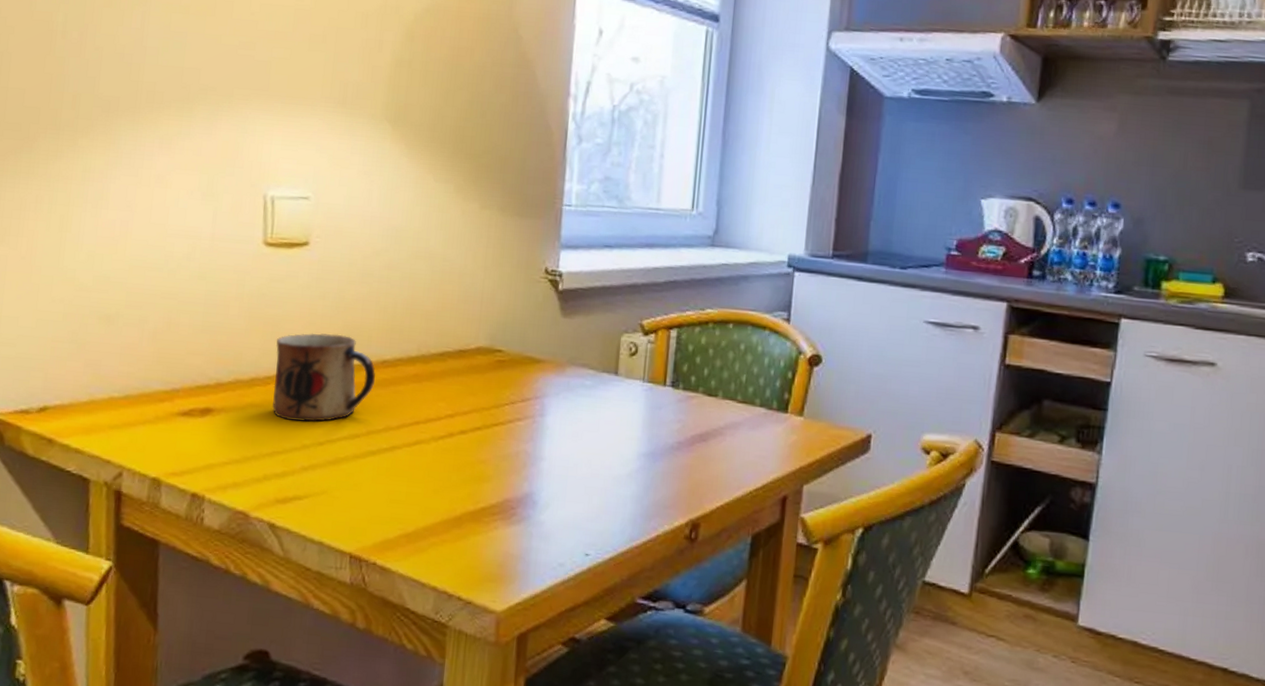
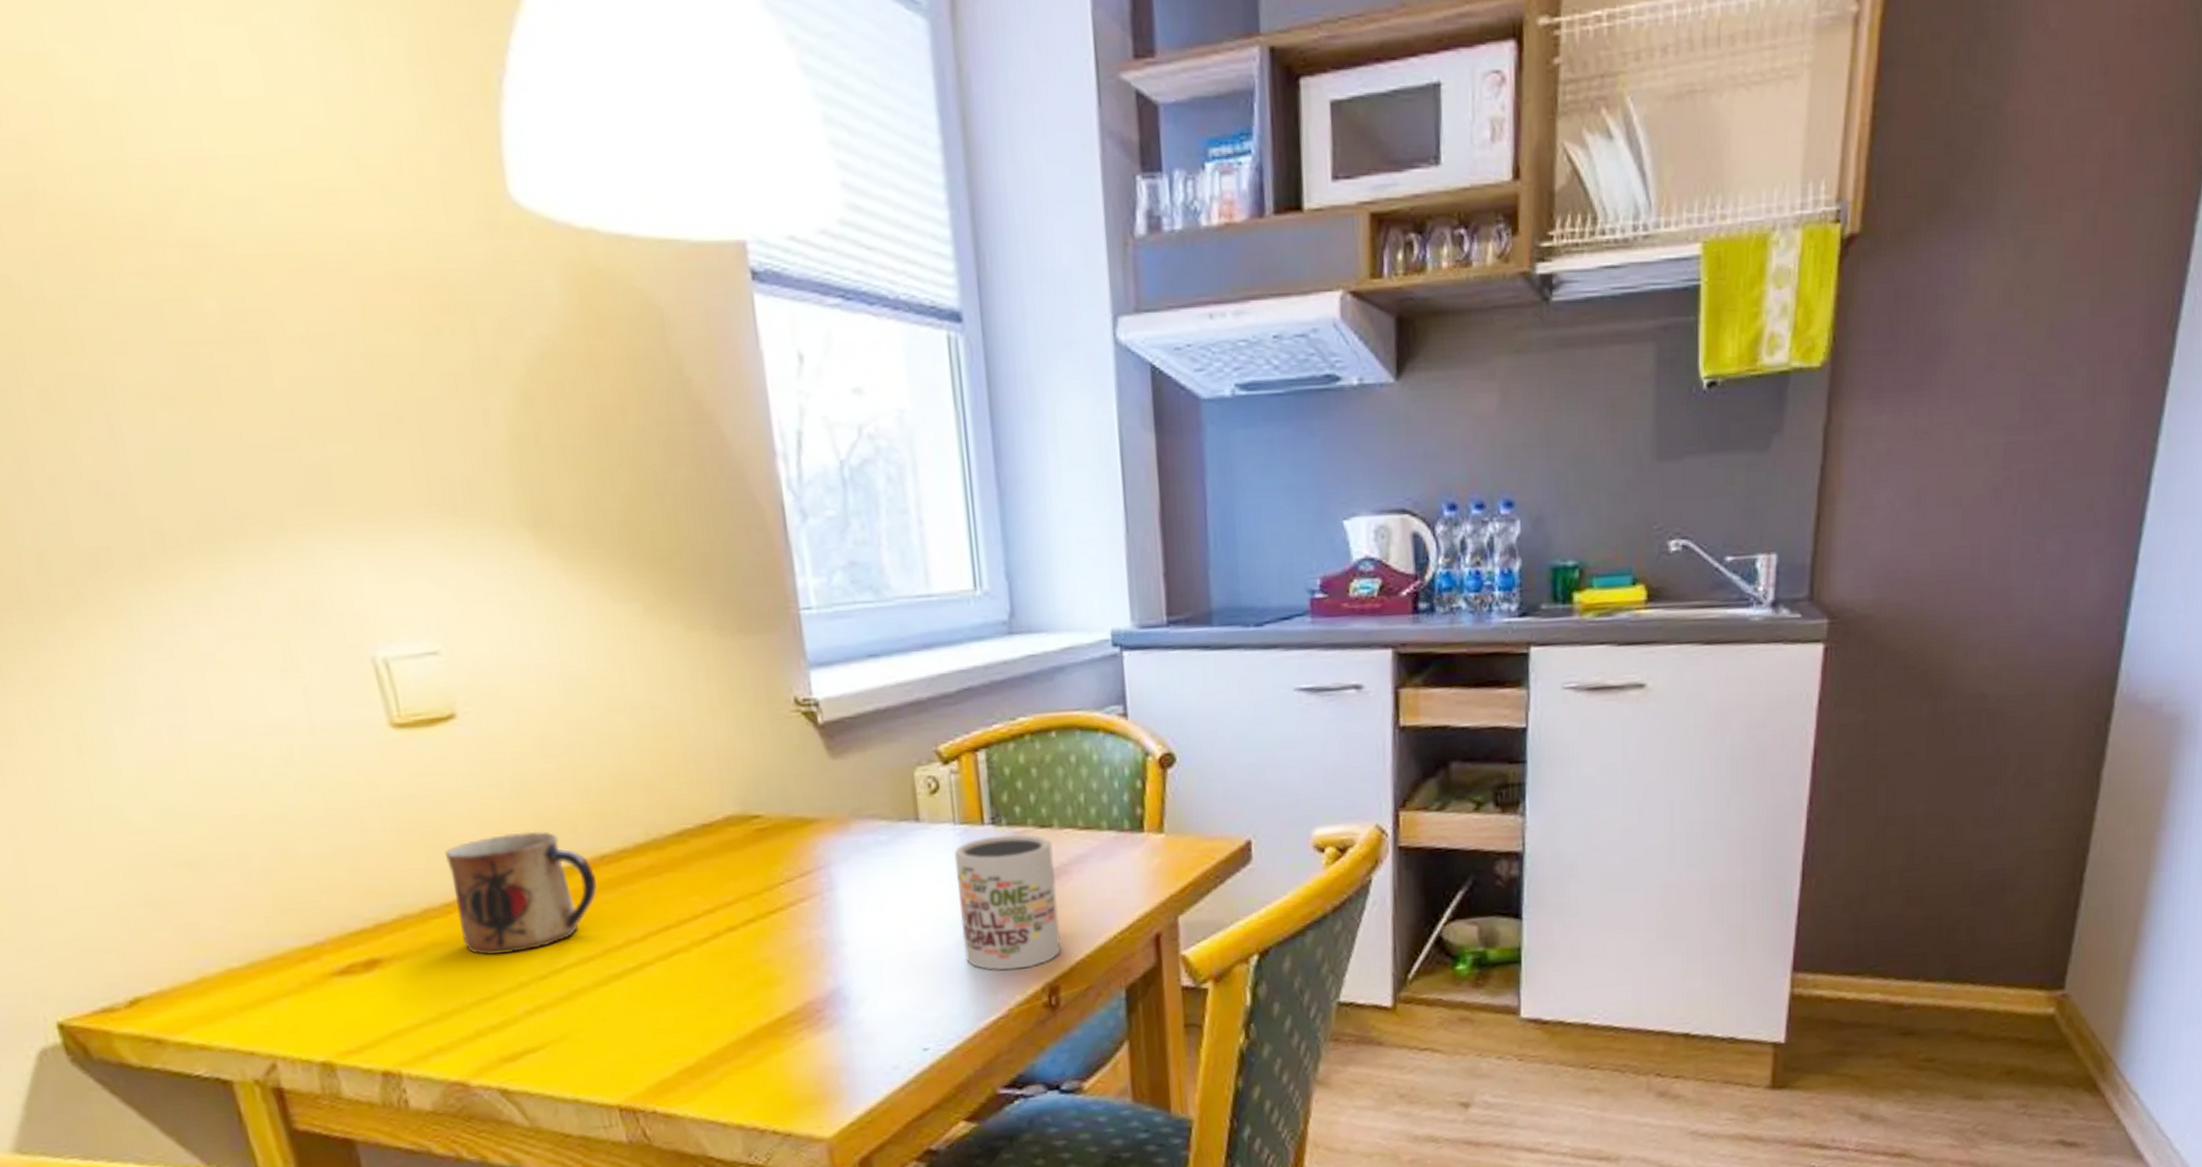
mug: none [632,395,714,504] -> present [954,834,1061,971]

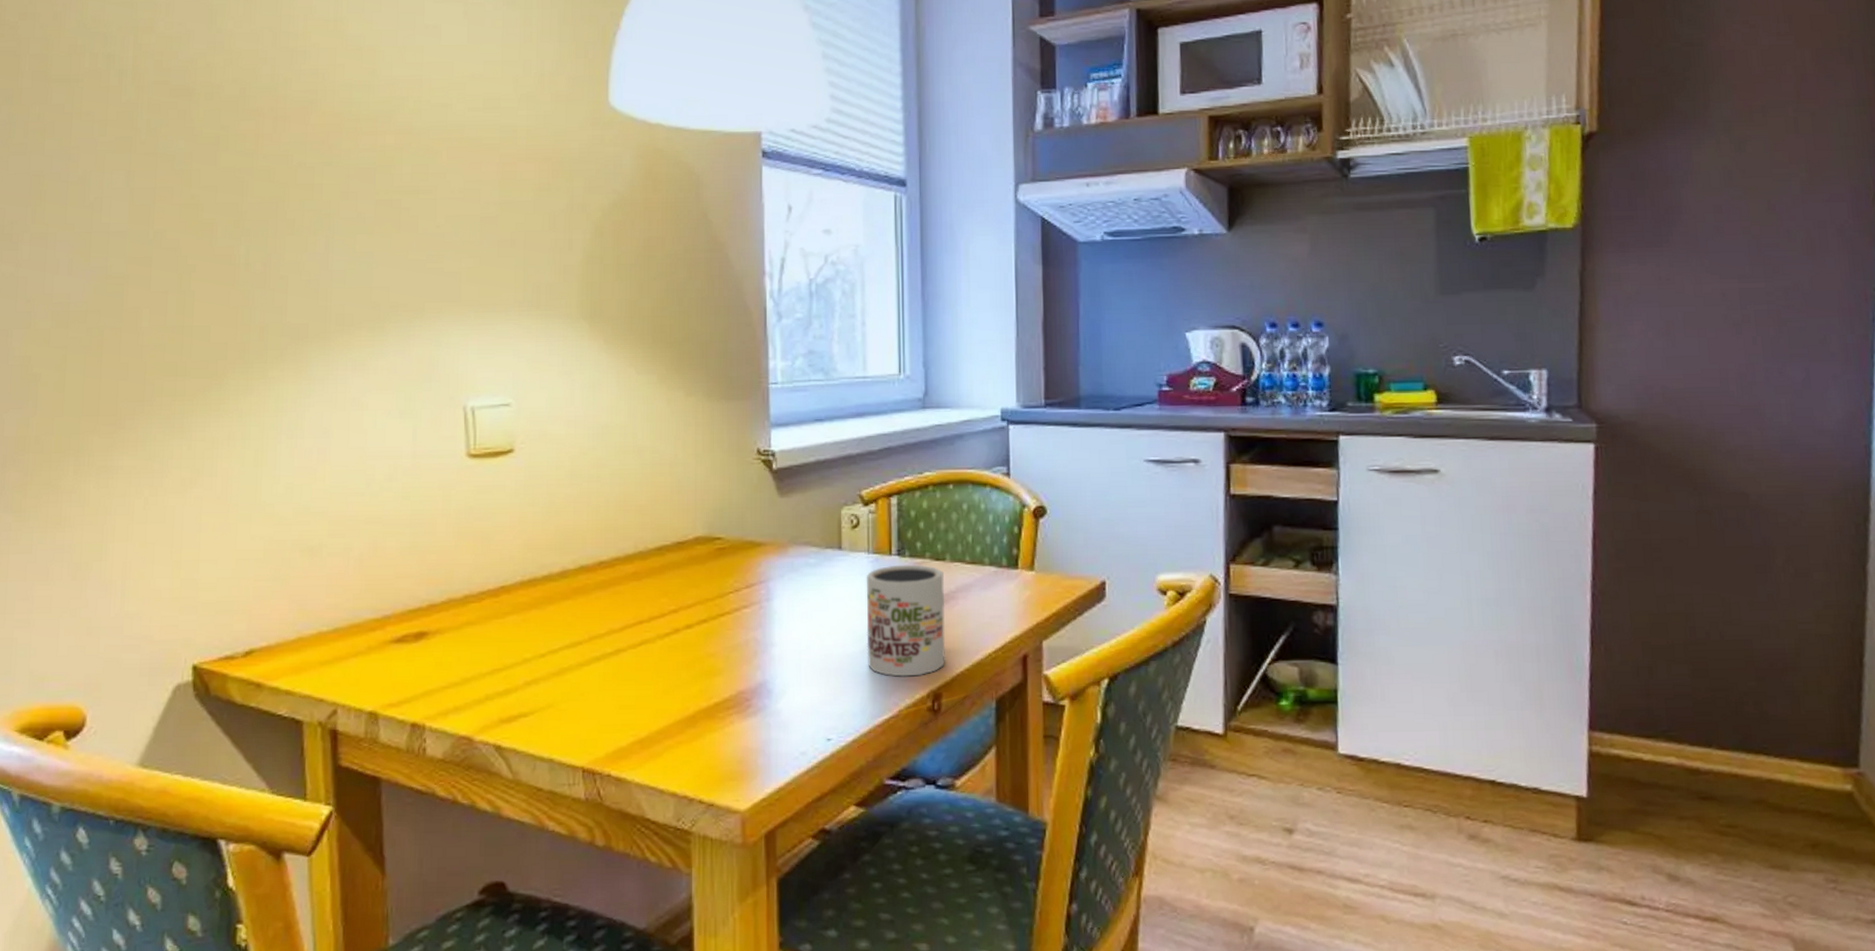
mug: present [445,830,597,955] -> none [488,540,593,634]

